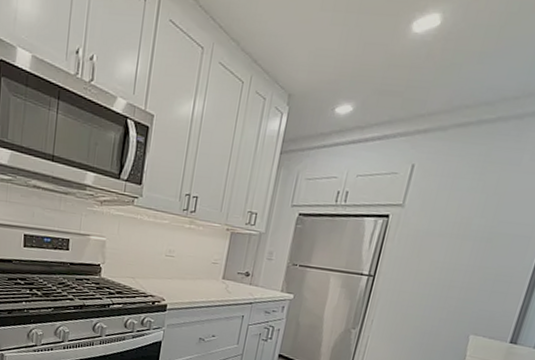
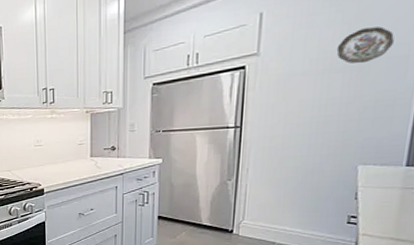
decorative plate: none [472,201,523,236] -> present [336,26,394,64]

